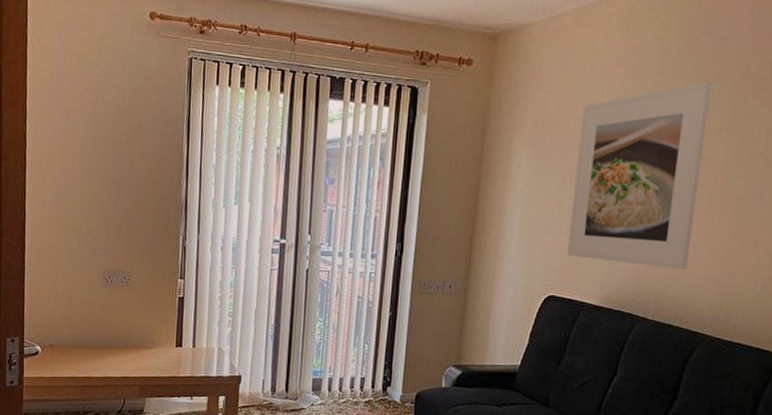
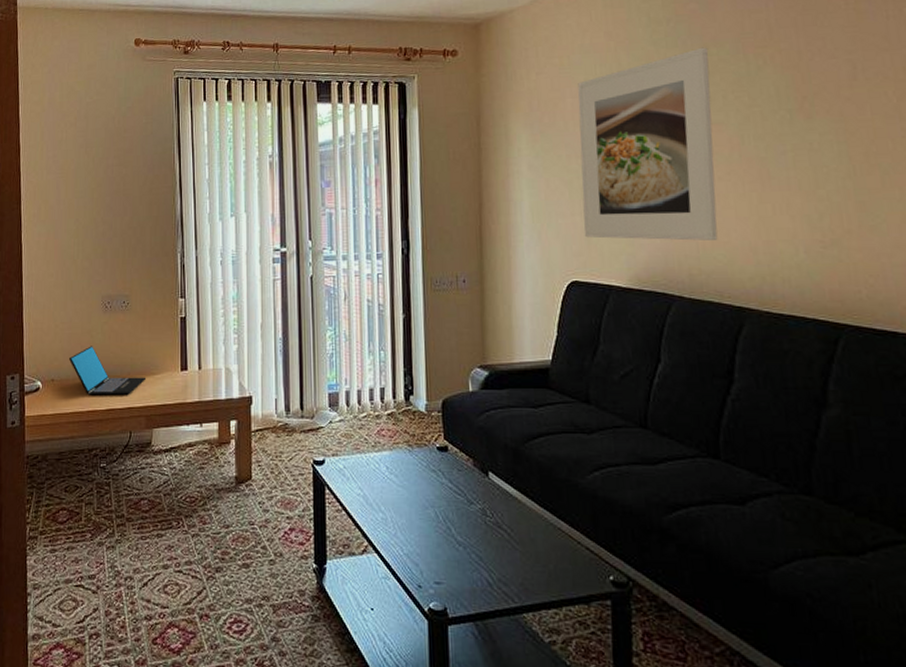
laptop: none [69,316,141,365] -> present [69,346,145,396]

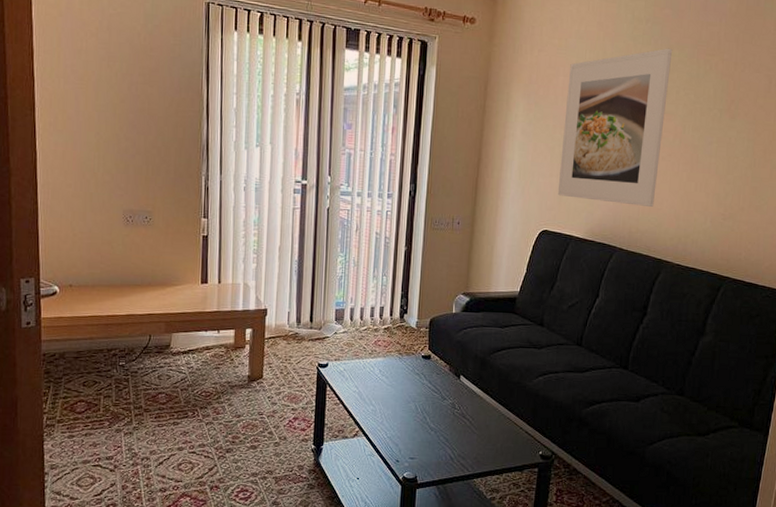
laptop: present [69,346,145,396] -> none [88,256,166,302]

